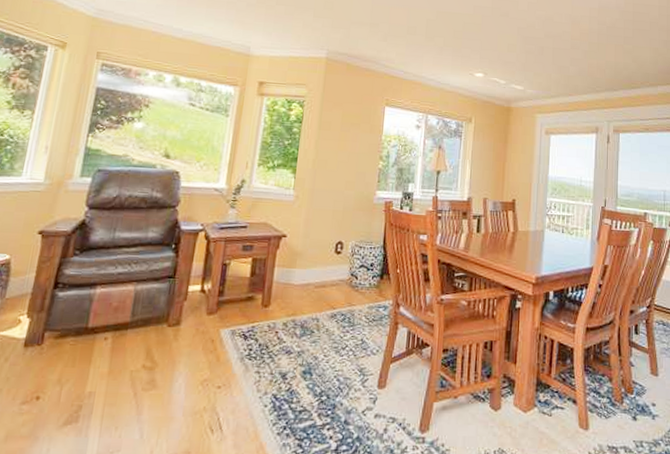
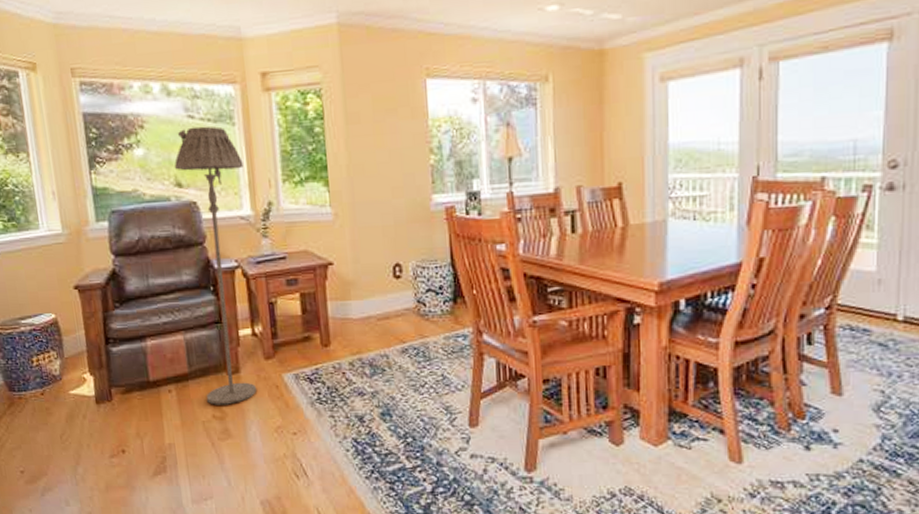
floor lamp: none [140,112,228,356] -> present [174,126,256,405]

